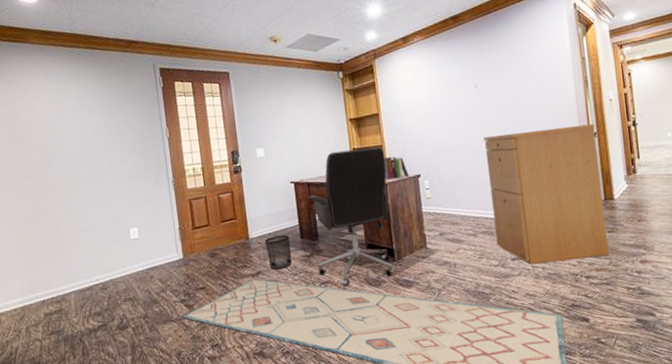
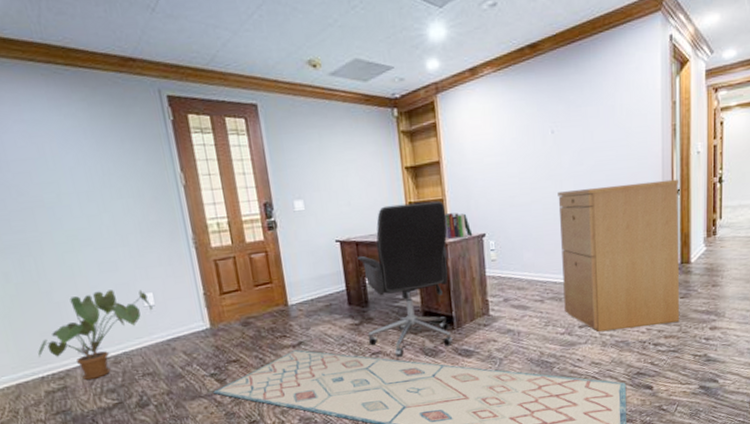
house plant: none [42,225,137,304] -> present [38,289,153,381]
waste bin: present [264,234,292,270] -> none [306,300,339,340]

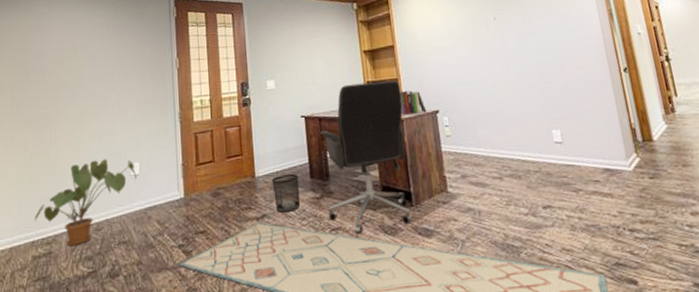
waste bin: none [306,300,339,340] -> present [271,173,301,213]
filing cabinet: present [558,179,680,333] -> none [505,58,654,214]

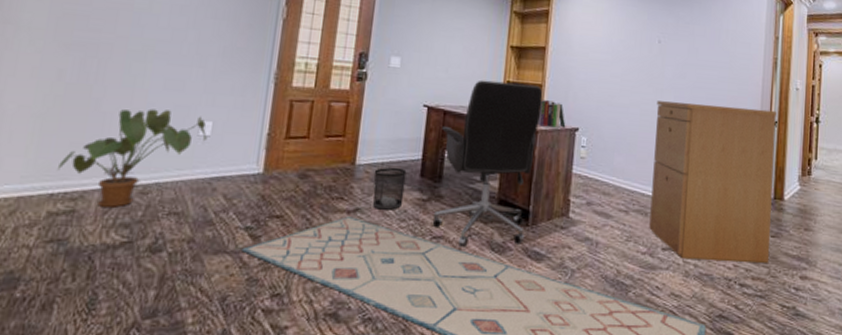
filing cabinet: none [505,58,654,214] -> present [649,101,777,263]

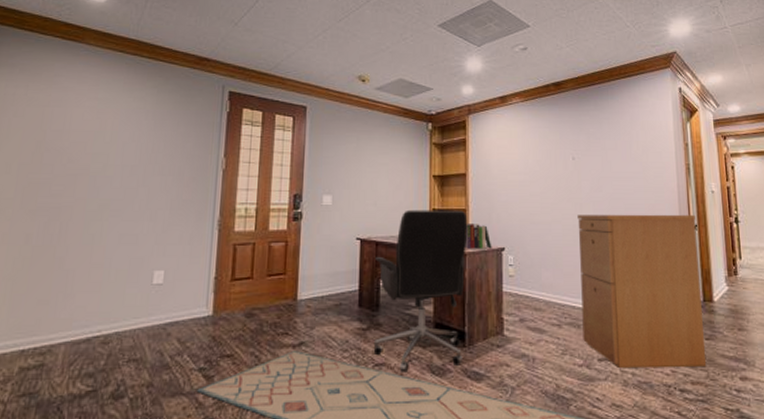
house plant: present [58,108,207,209] -> none [28,263,160,360]
waste bin: present [373,167,407,210] -> none [315,300,345,342]

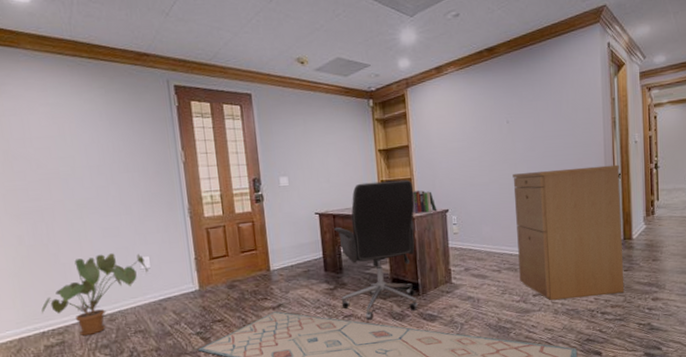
house plant: none [28,263,160,360] -> present [41,253,148,336]

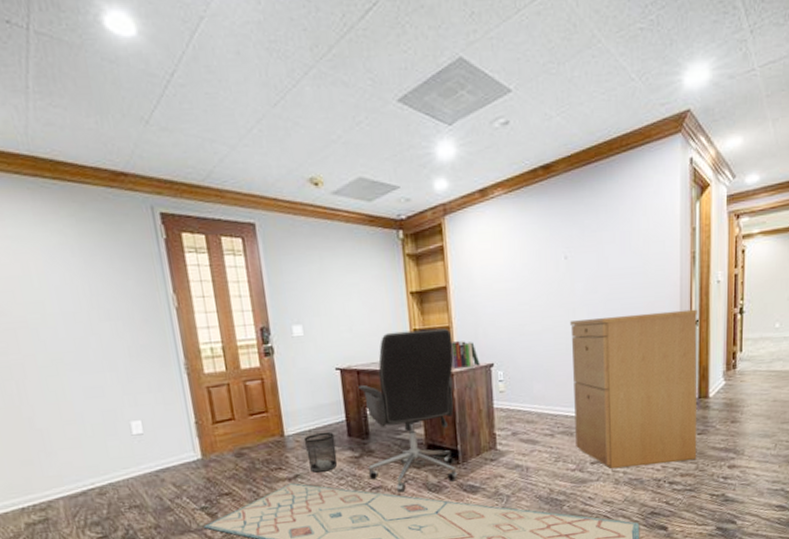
house plant: present [41,253,148,336] -> none [18,416,141,513]
waste bin: none [286,267,315,302] -> present [303,431,338,473]

